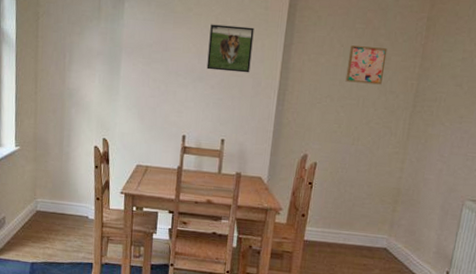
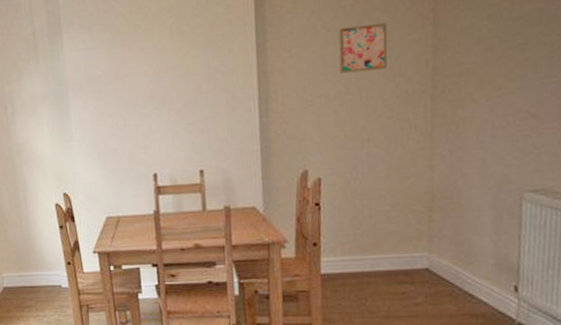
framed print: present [206,24,254,73] -> none [165,31,220,92]

